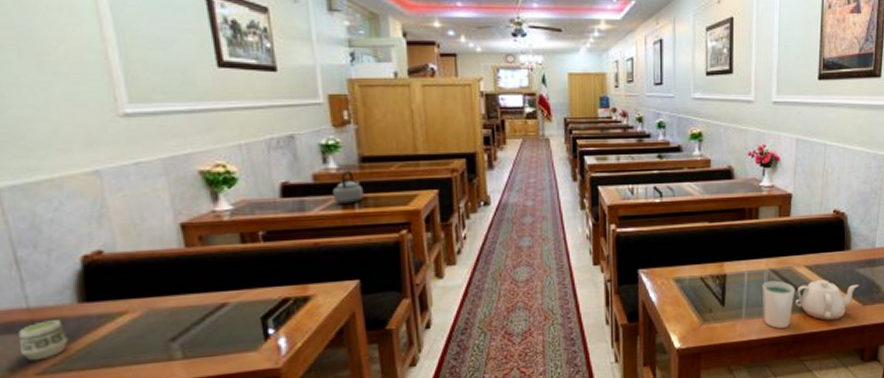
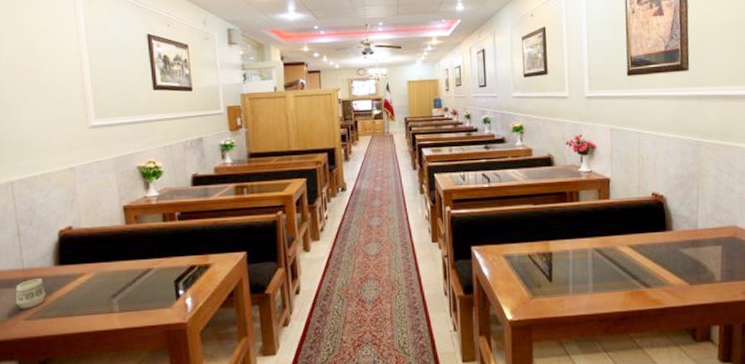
teapot: present [332,171,364,204] -> none [227,164,251,191]
cup: present [762,280,795,329] -> none [586,259,620,305]
teapot: present [795,279,859,320] -> none [620,258,685,299]

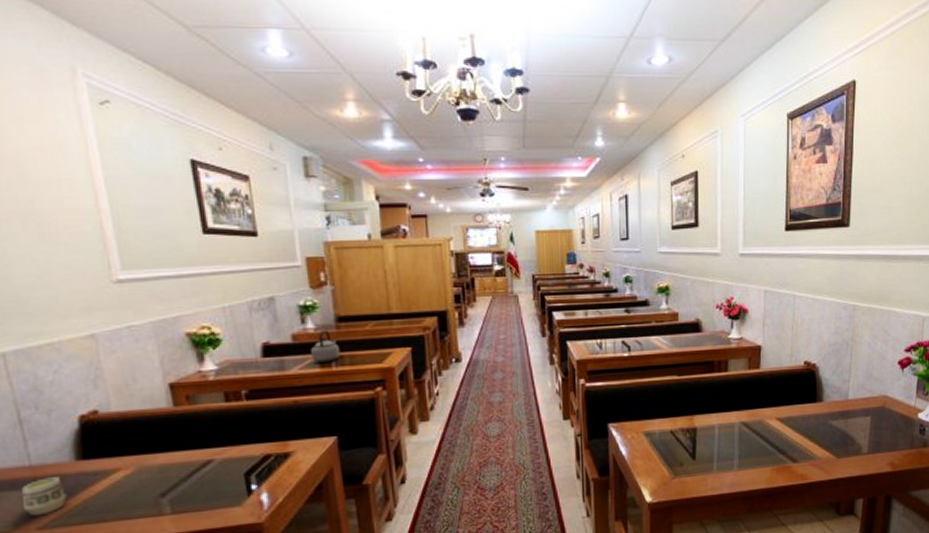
teapot: none [227,164,251,191] -> present [310,330,341,363]

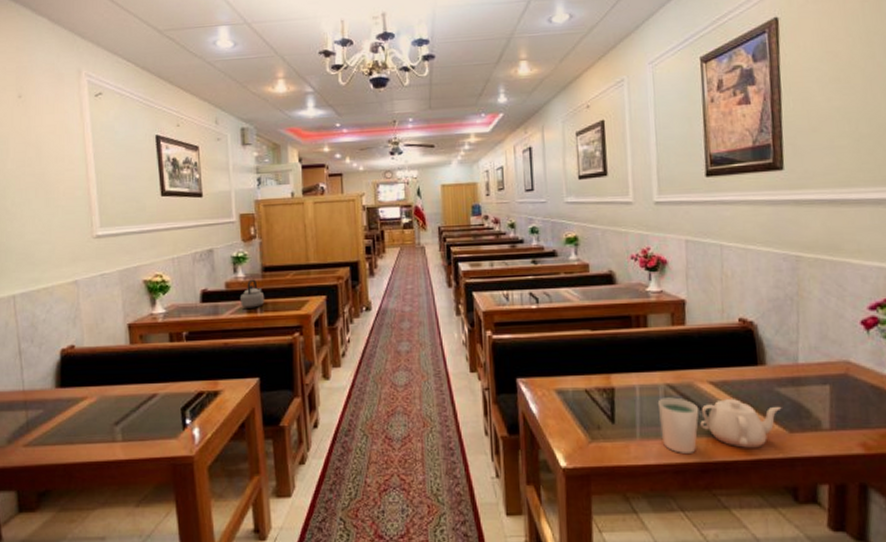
cup: present [22,477,67,517] -> none [16,401,46,435]
cup: none [733,433,767,482] -> present [657,397,699,453]
teapot: none [767,431,833,474] -> present [700,398,782,448]

